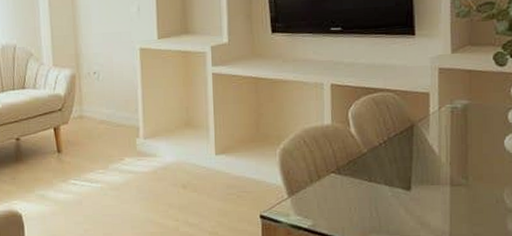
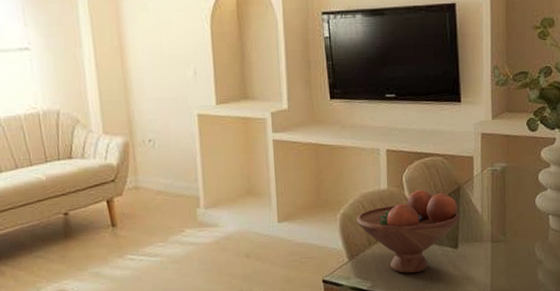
fruit bowl: none [297,126,414,214] -> present [356,189,461,274]

